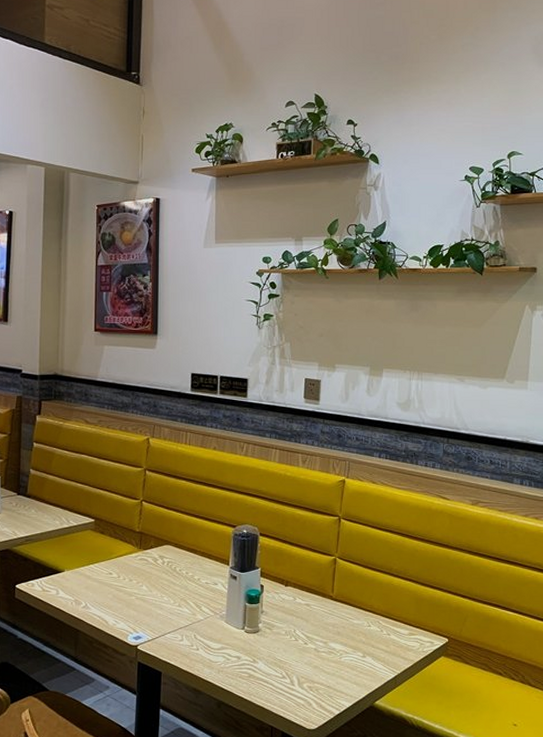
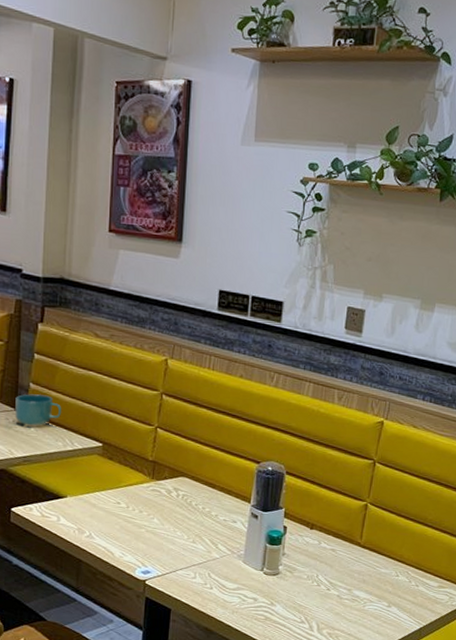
cup: none [18,479,59,508] -> present [15,394,62,426]

